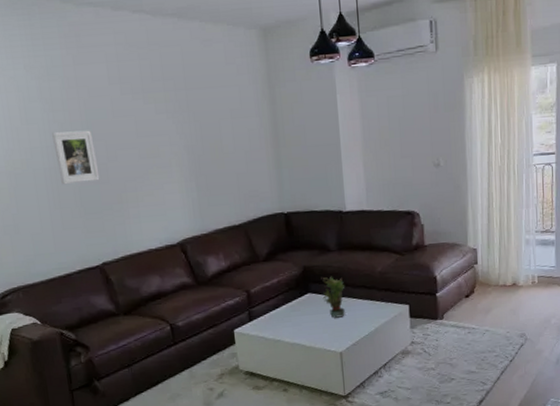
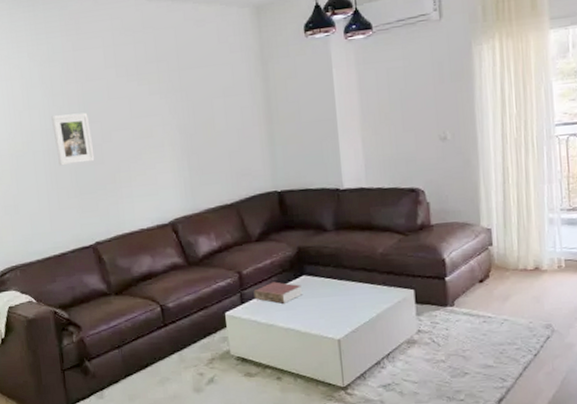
book: none [261,299,307,320] -> present [253,281,302,304]
potted plant: present [321,276,345,318] -> none [316,257,343,302]

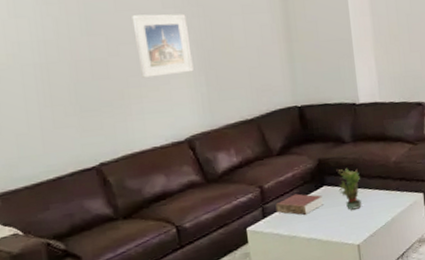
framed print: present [51,112,95,166] -> none [45,24,99,81]
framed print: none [122,99,177,163] -> present [132,14,194,78]
potted plant: none [316,257,343,302] -> present [336,167,362,210]

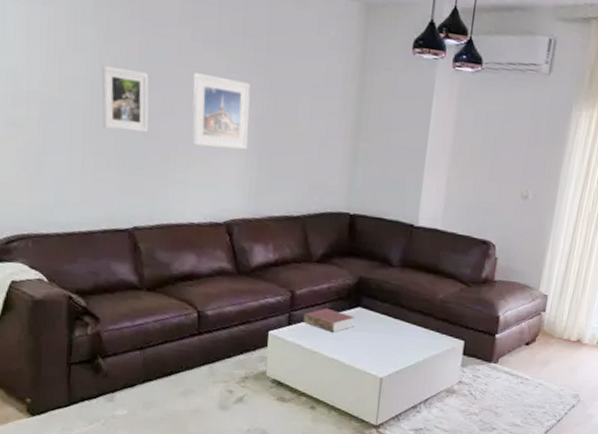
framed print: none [45,24,99,81] -> present [101,65,149,133]
potted plant: present [336,167,362,210] -> none [373,293,400,340]

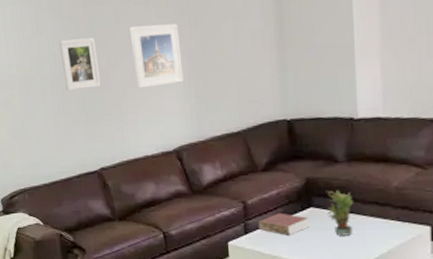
potted plant: none [373,293,400,340] -> present [326,189,353,236]

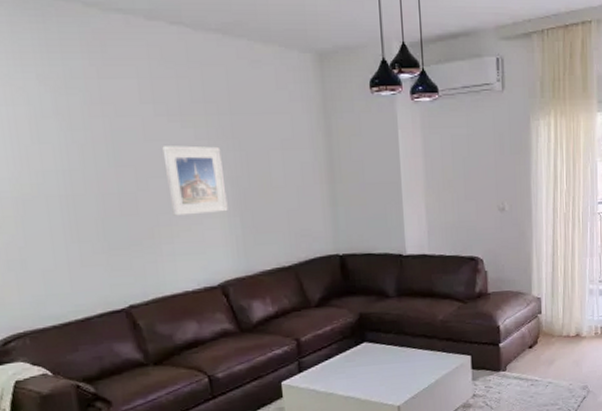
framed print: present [59,37,101,91] -> none [70,153,128,215]
book: present [258,213,309,235] -> none [312,349,363,372]
potted plant: present [326,189,353,236] -> none [378,324,404,369]

